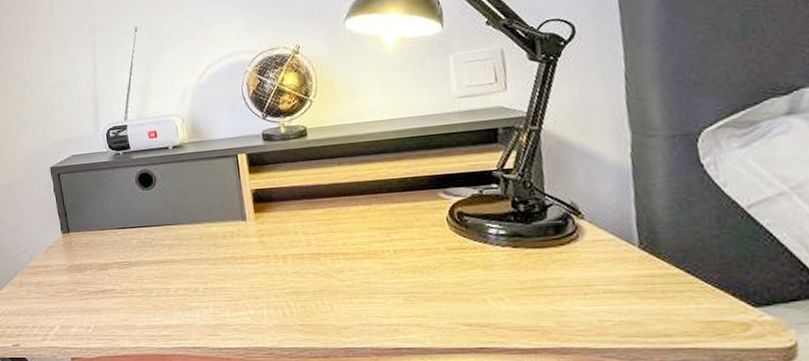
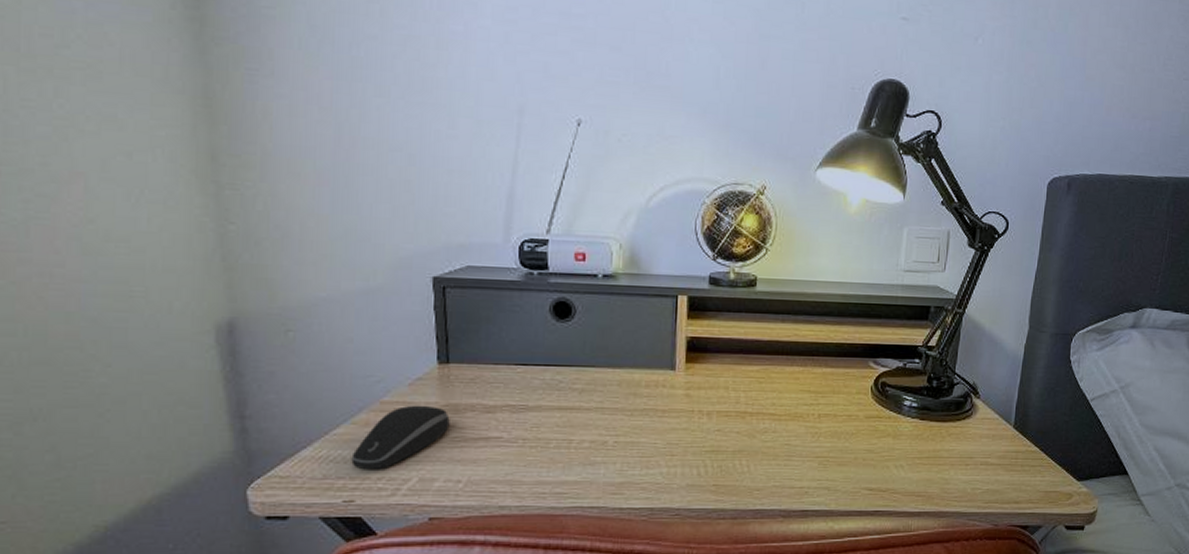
computer mouse: none [14,267,76,319] -> present [351,405,450,469]

